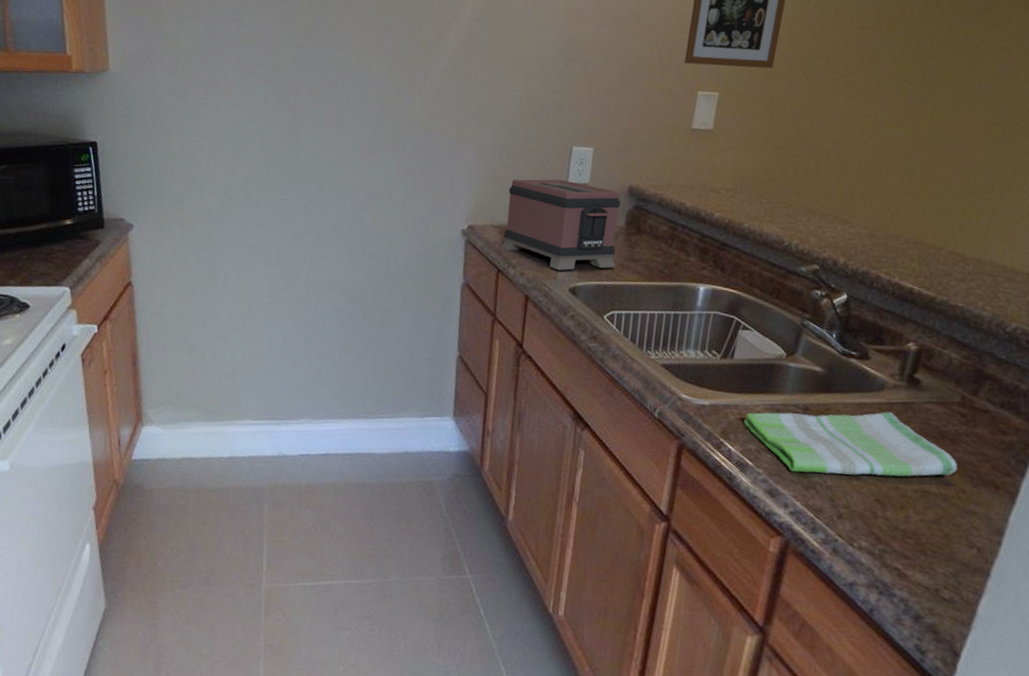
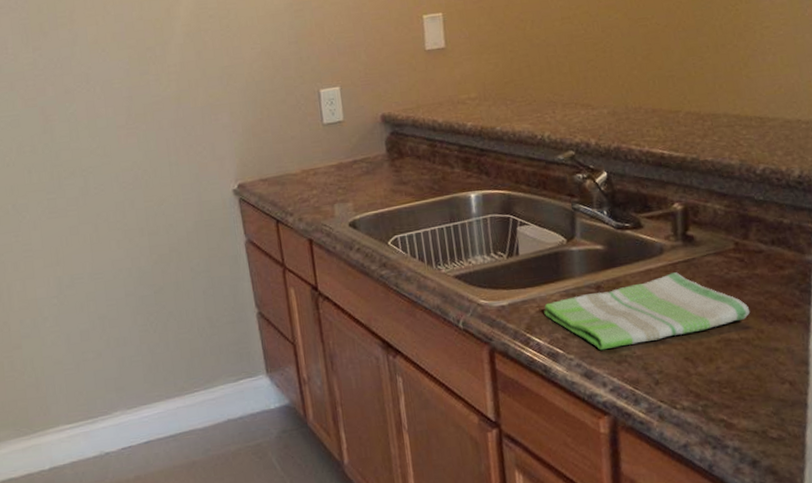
toaster: present [501,179,620,271] -> none [268,122,388,209]

